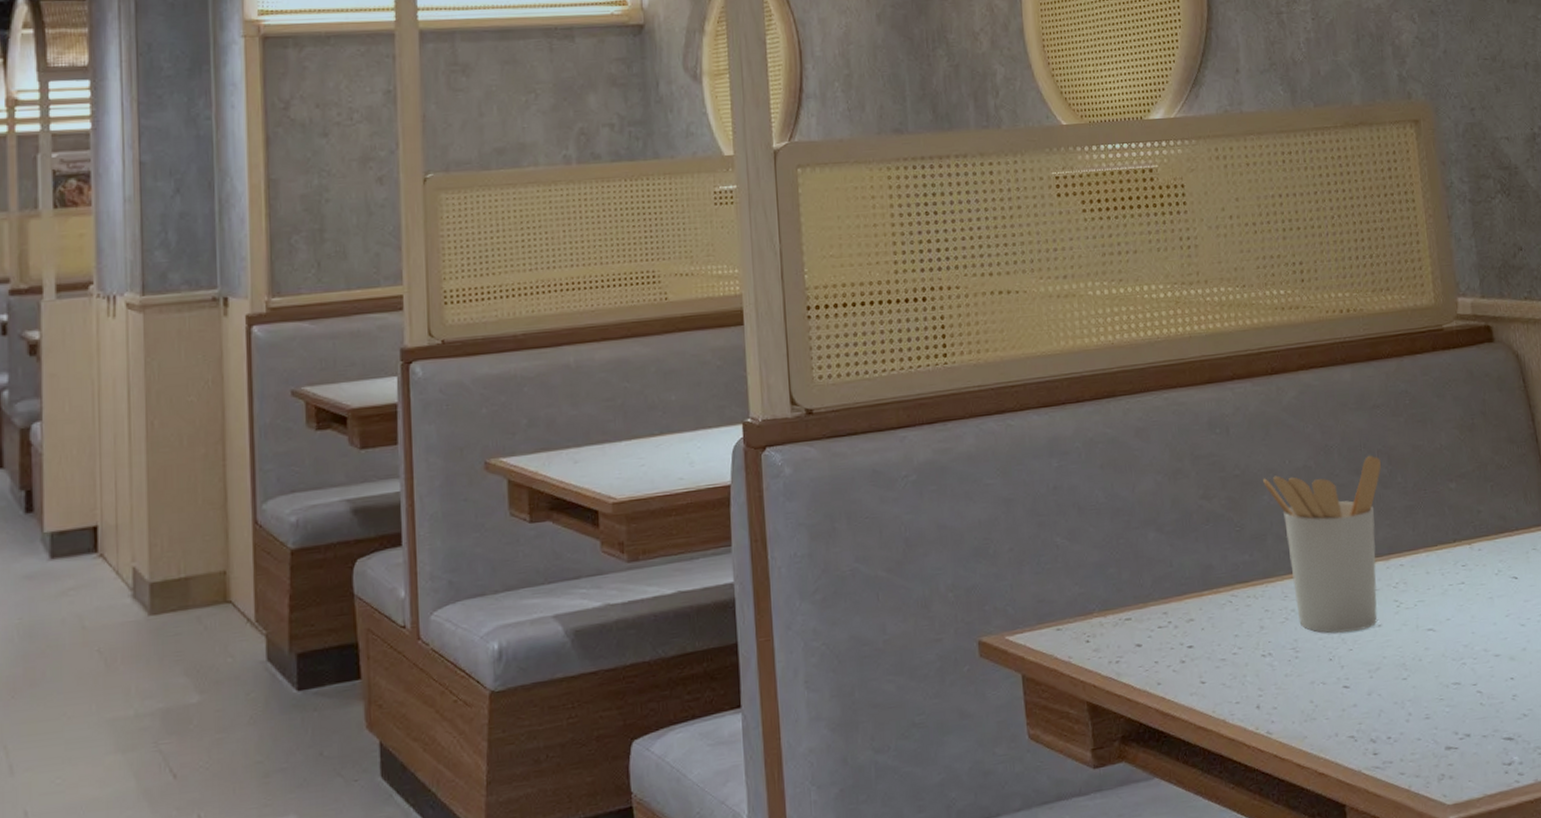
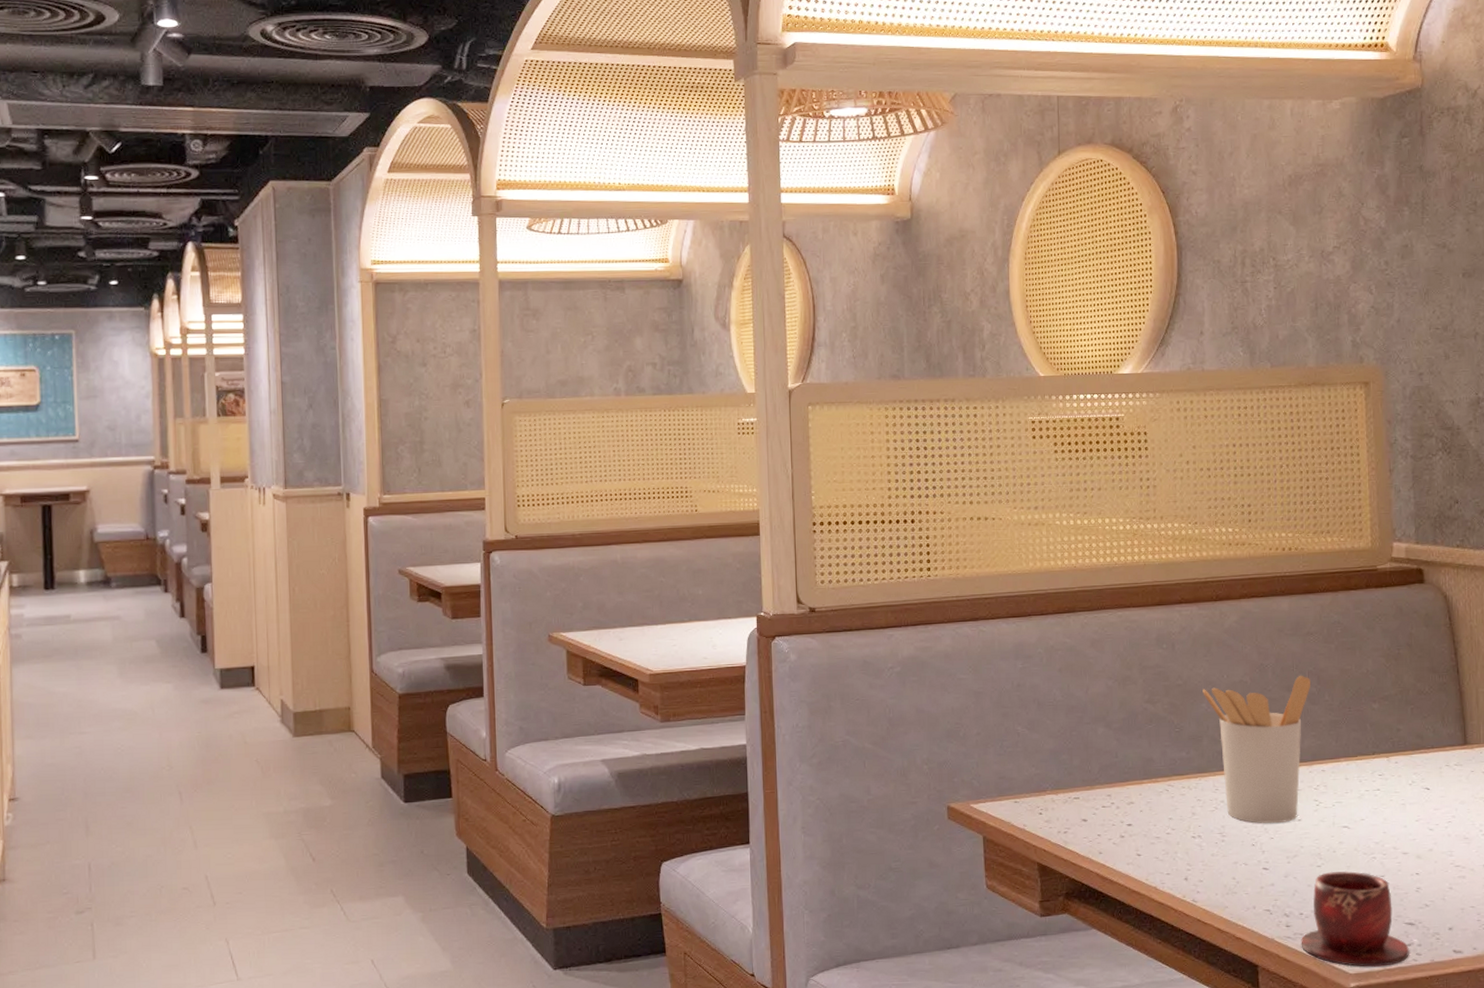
teacup: none [1391,682,1511,796] -> present [1301,871,1410,967]

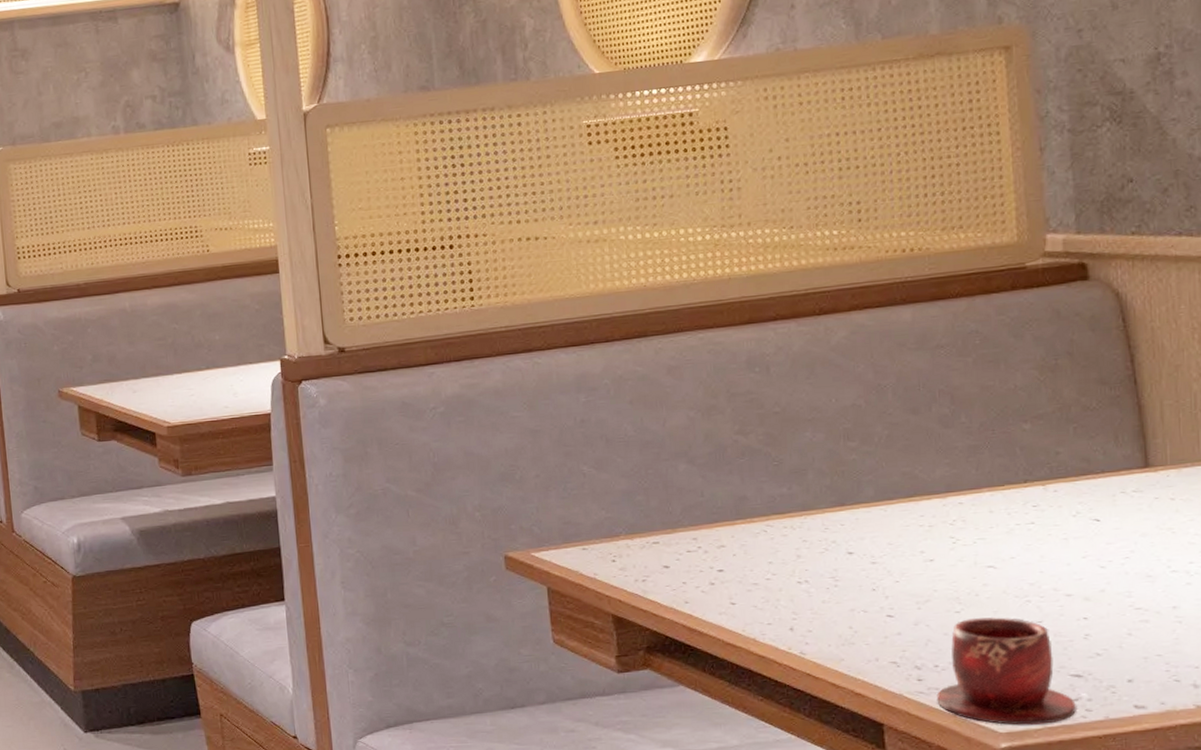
utensil holder: present [1203,675,1311,823] -> none [806,394,943,565]

